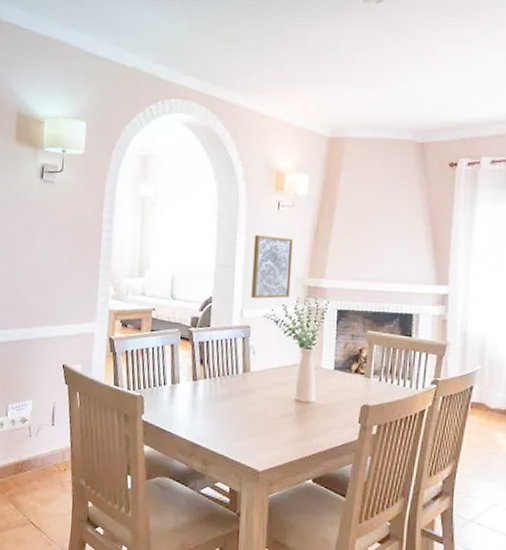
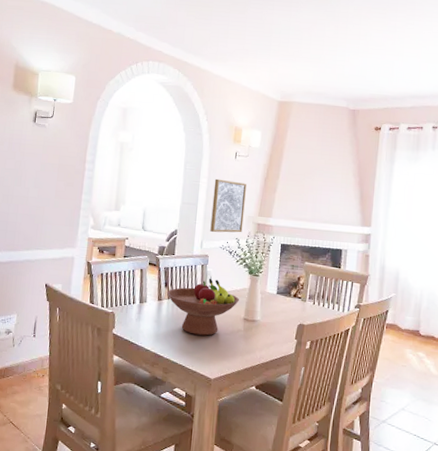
fruit bowl: none [202,352,289,421] -> present [166,278,239,336]

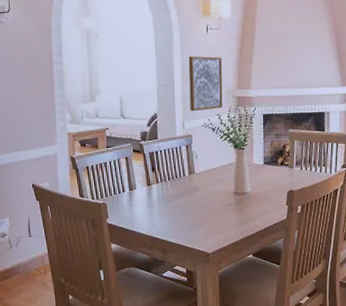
fruit bowl: present [166,278,239,336] -> none [154,157,227,214]

